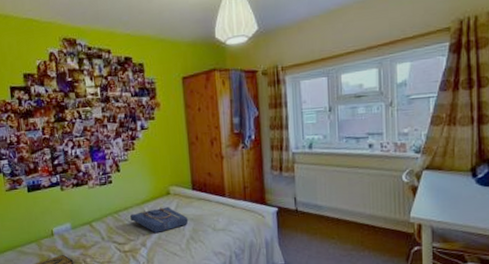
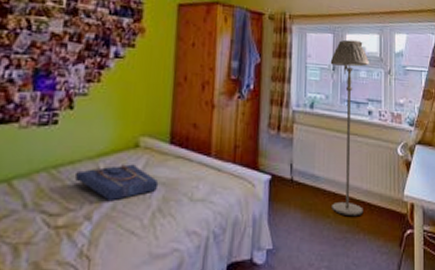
floor lamp: none [326,78,368,236] -> present [330,39,369,215]

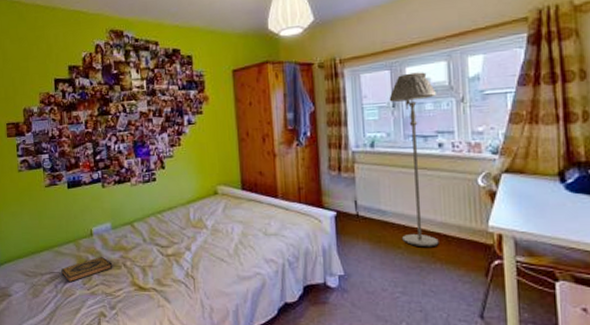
tote bag: present [75,164,159,202] -> none [175,208,237,237]

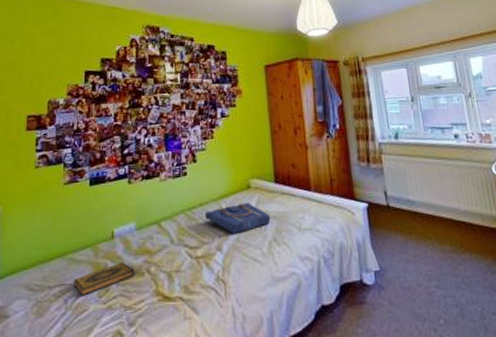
tote bag: none [175,208,237,237] -> present [205,202,271,235]
floor lamp: present [389,72,439,246] -> none [407,70,466,236]

